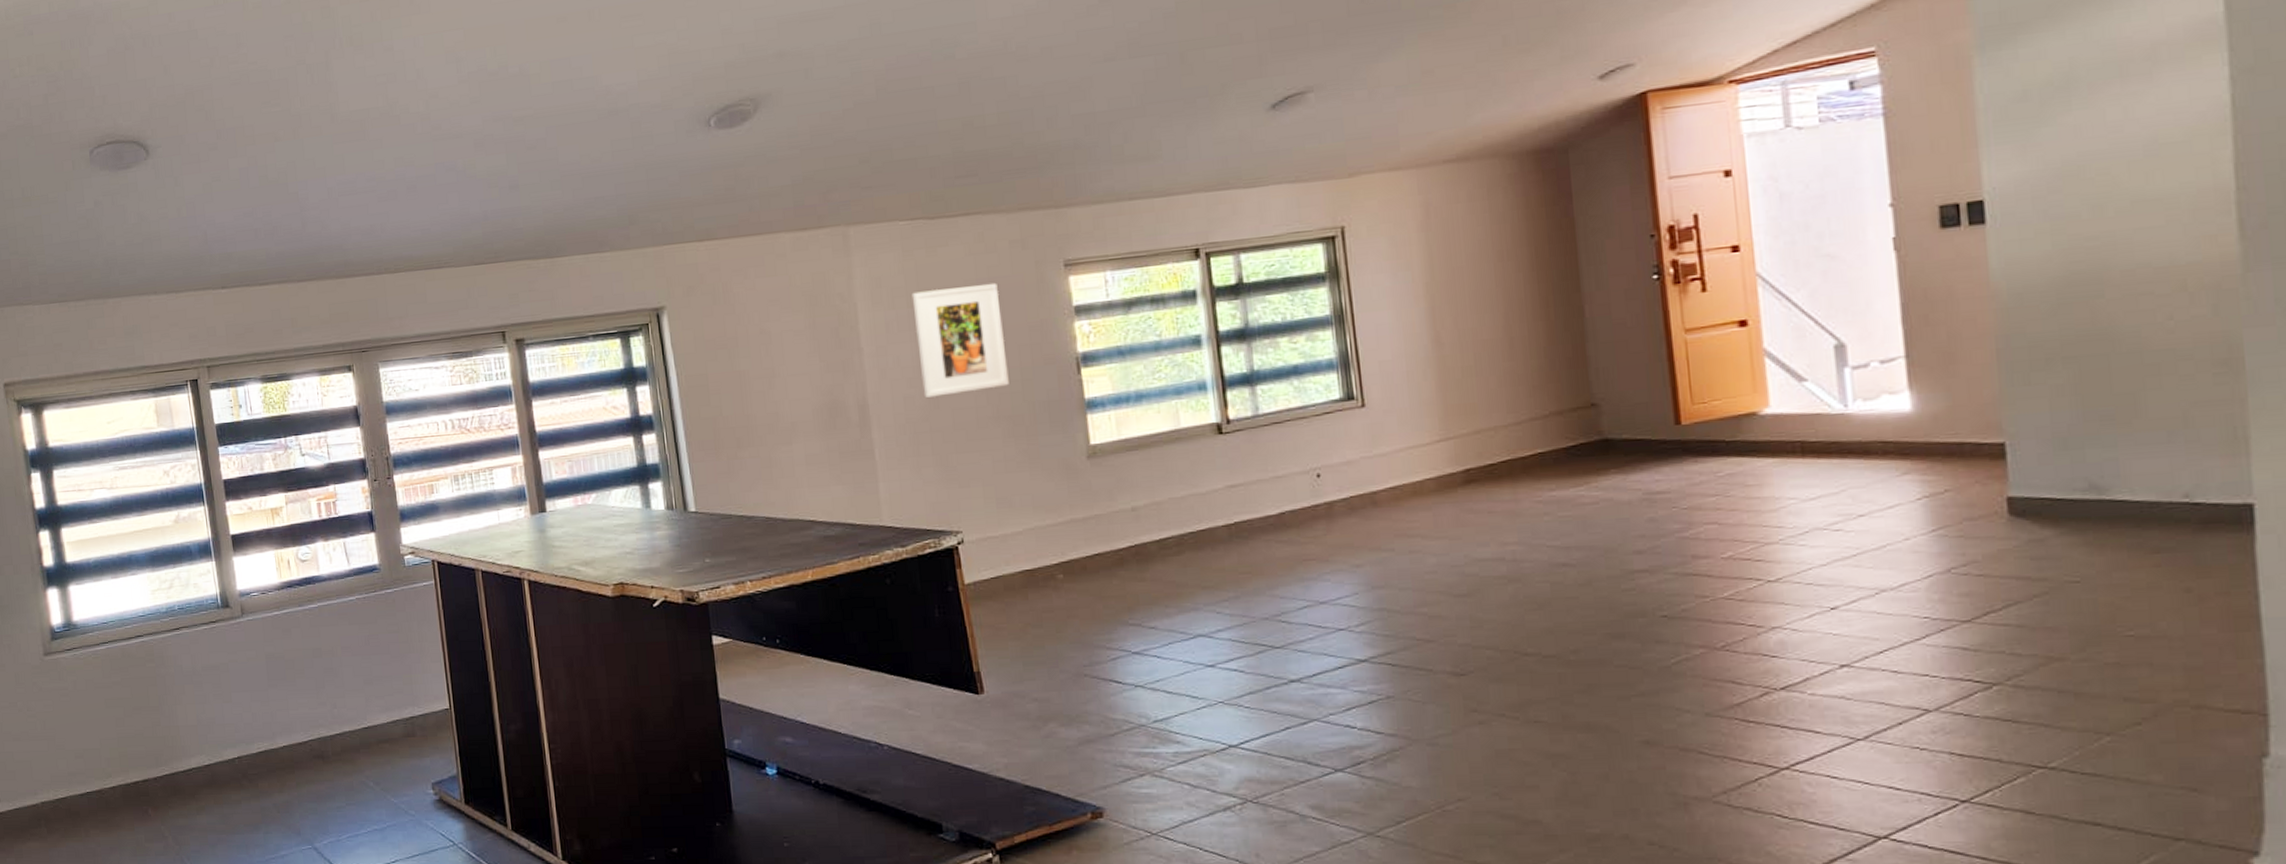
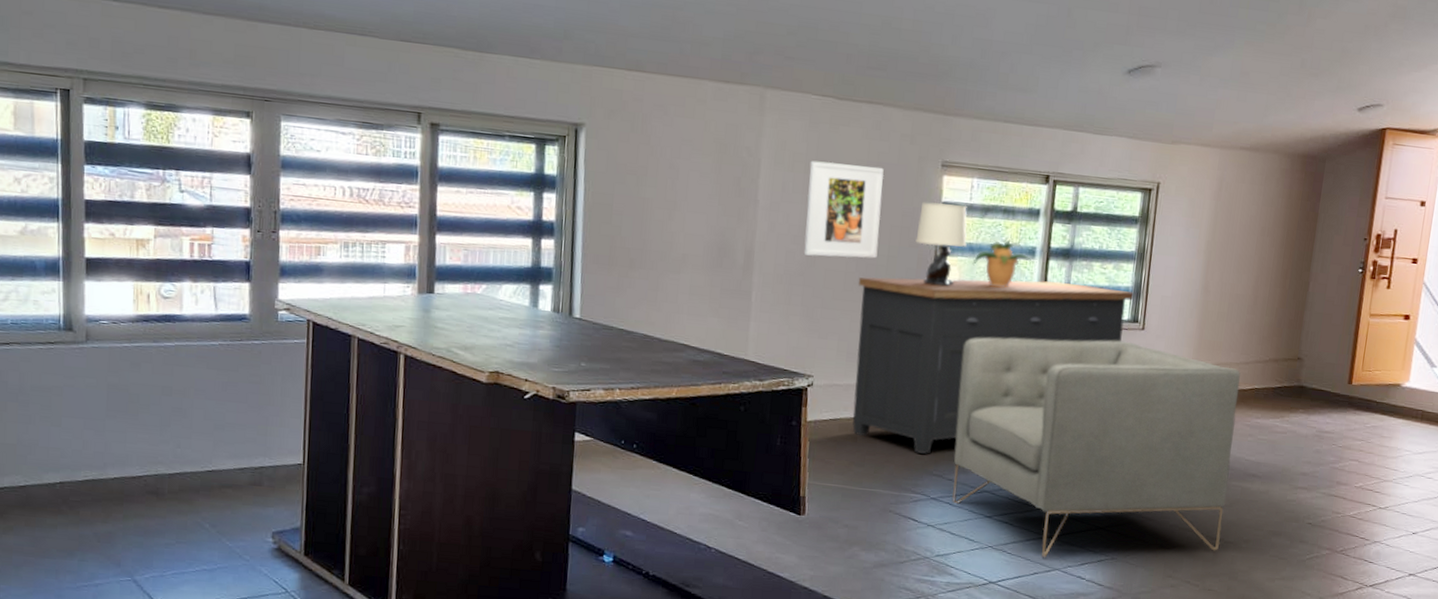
sideboard: none [992,363,1341,602] -> present [852,277,1134,454]
table lamp: none [1049,304,1114,404] -> present [915,201,968,287]
potted plant: none [1125,331,1200,390] -> present [972,238,1032,287]
chair: none [1135,424,1537,708] -> present [951,337,1240,558]

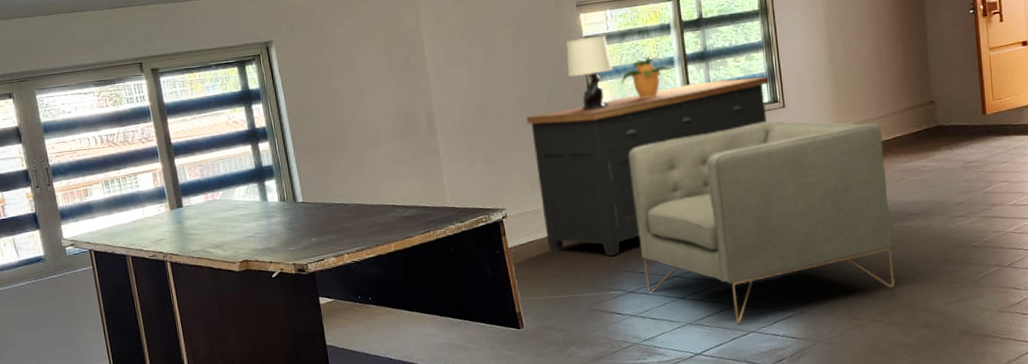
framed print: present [803,160,884,259] -> none [464,19,538,108]

